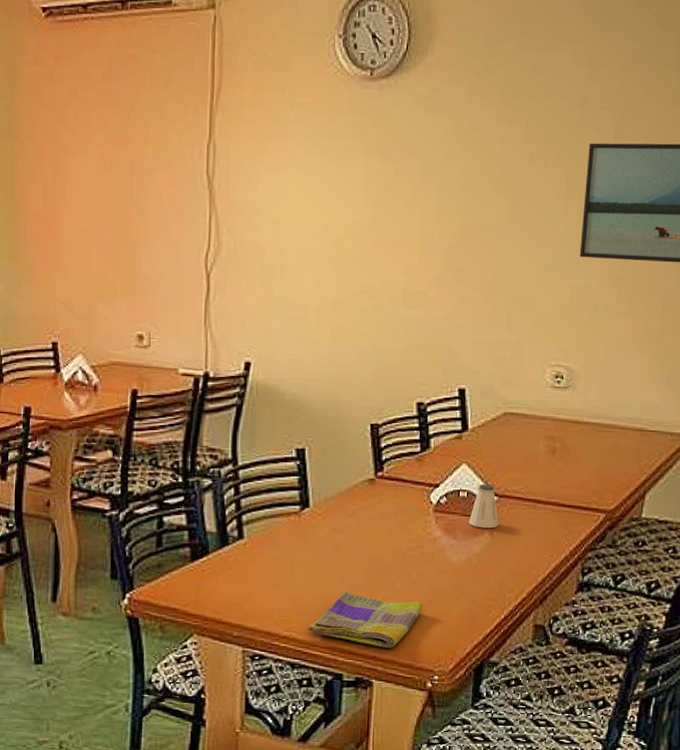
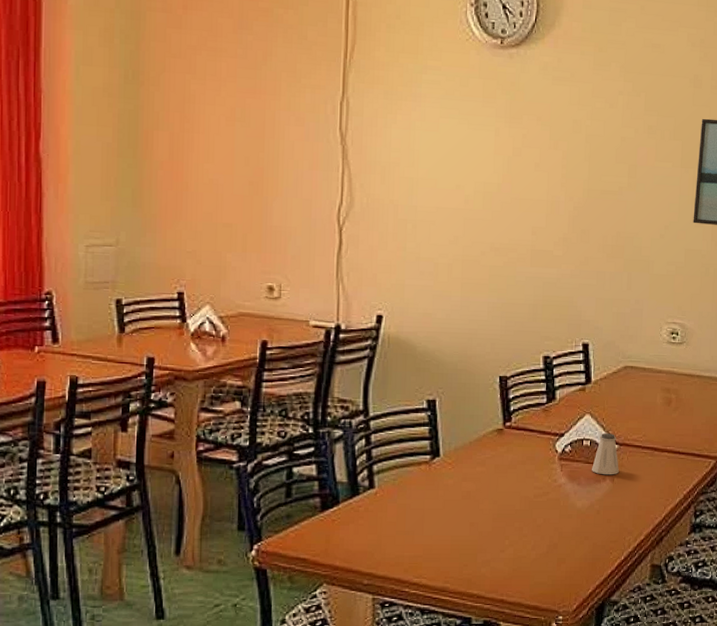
dish towel: present [307,591,423,648] -> none [437,538,549,591]

